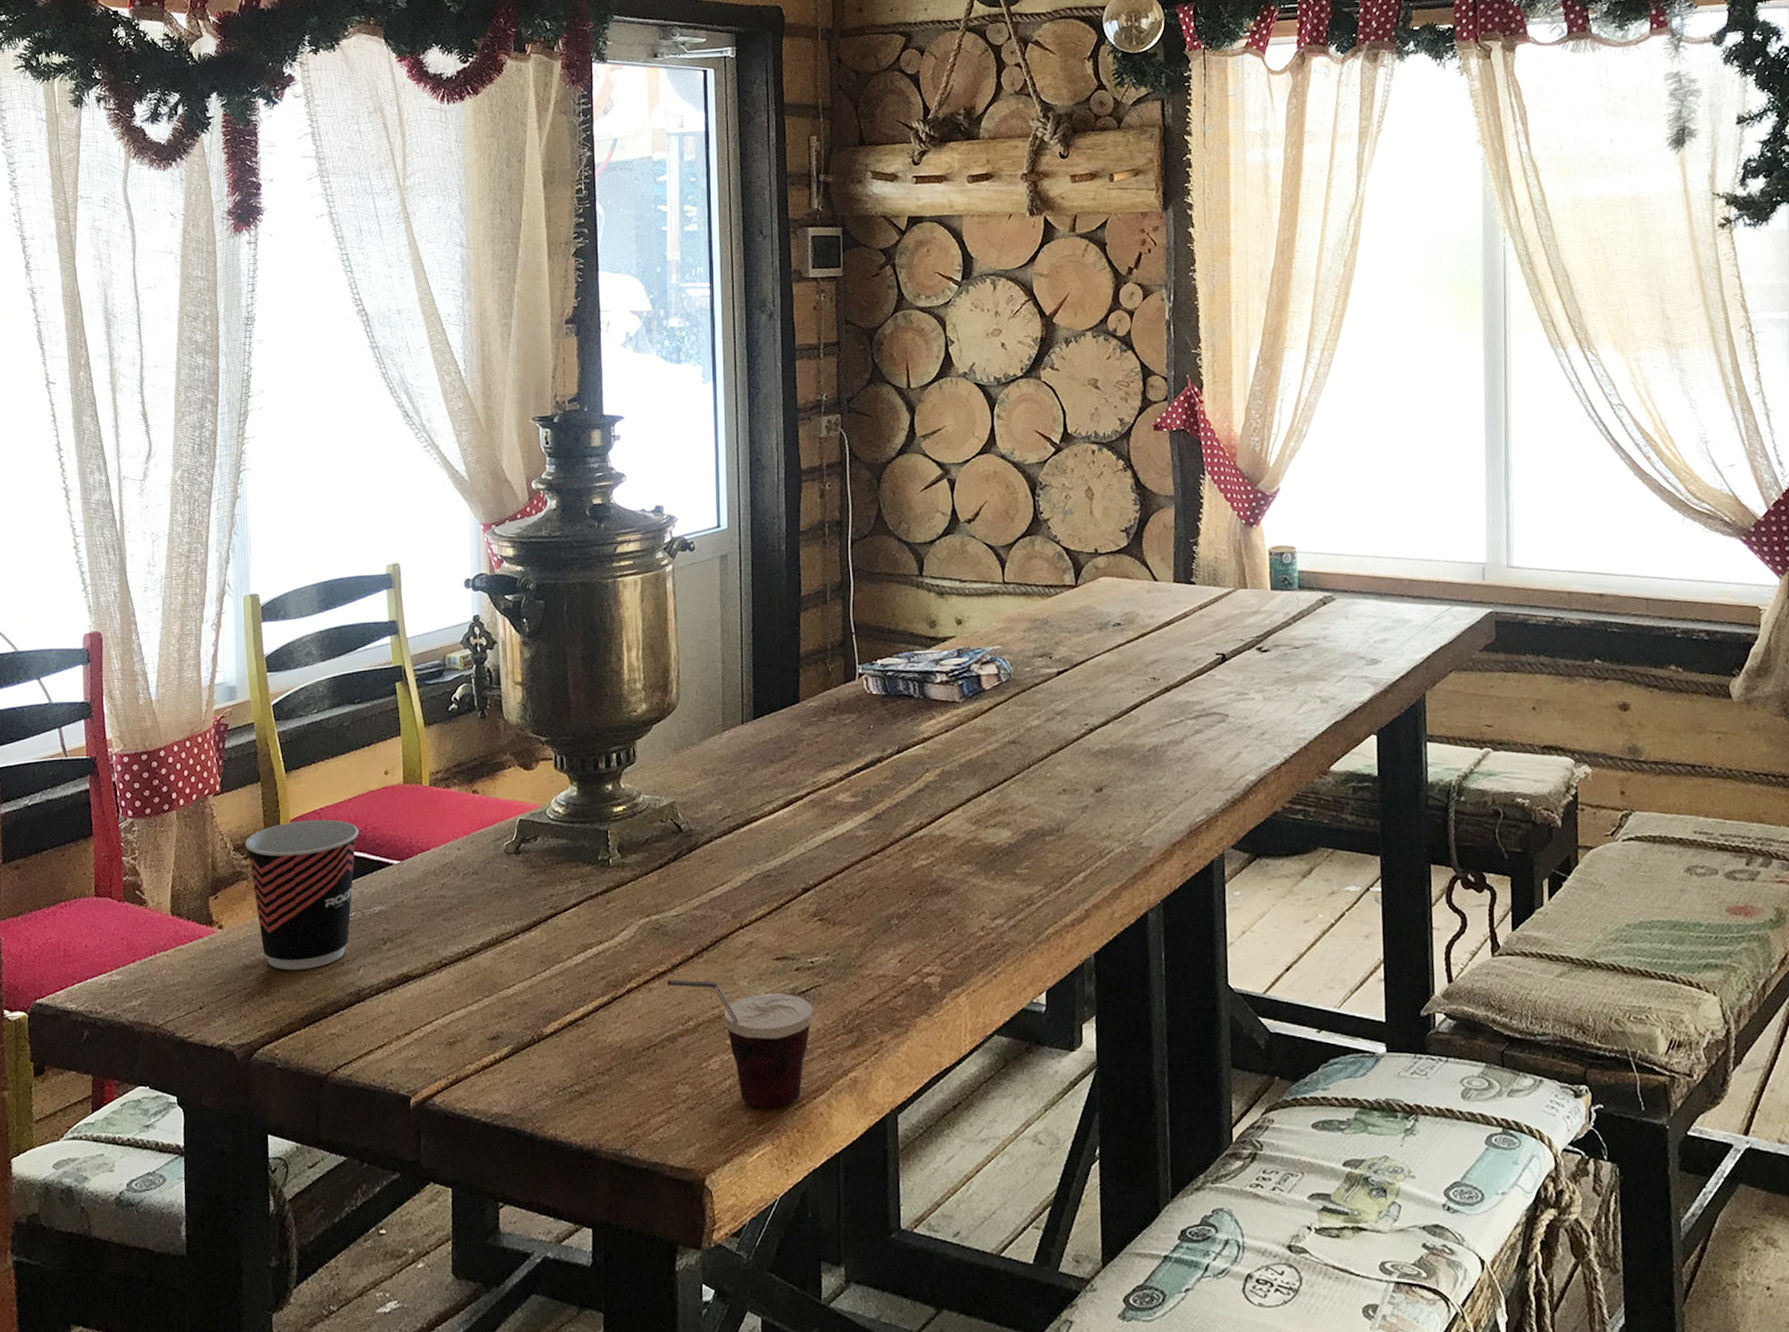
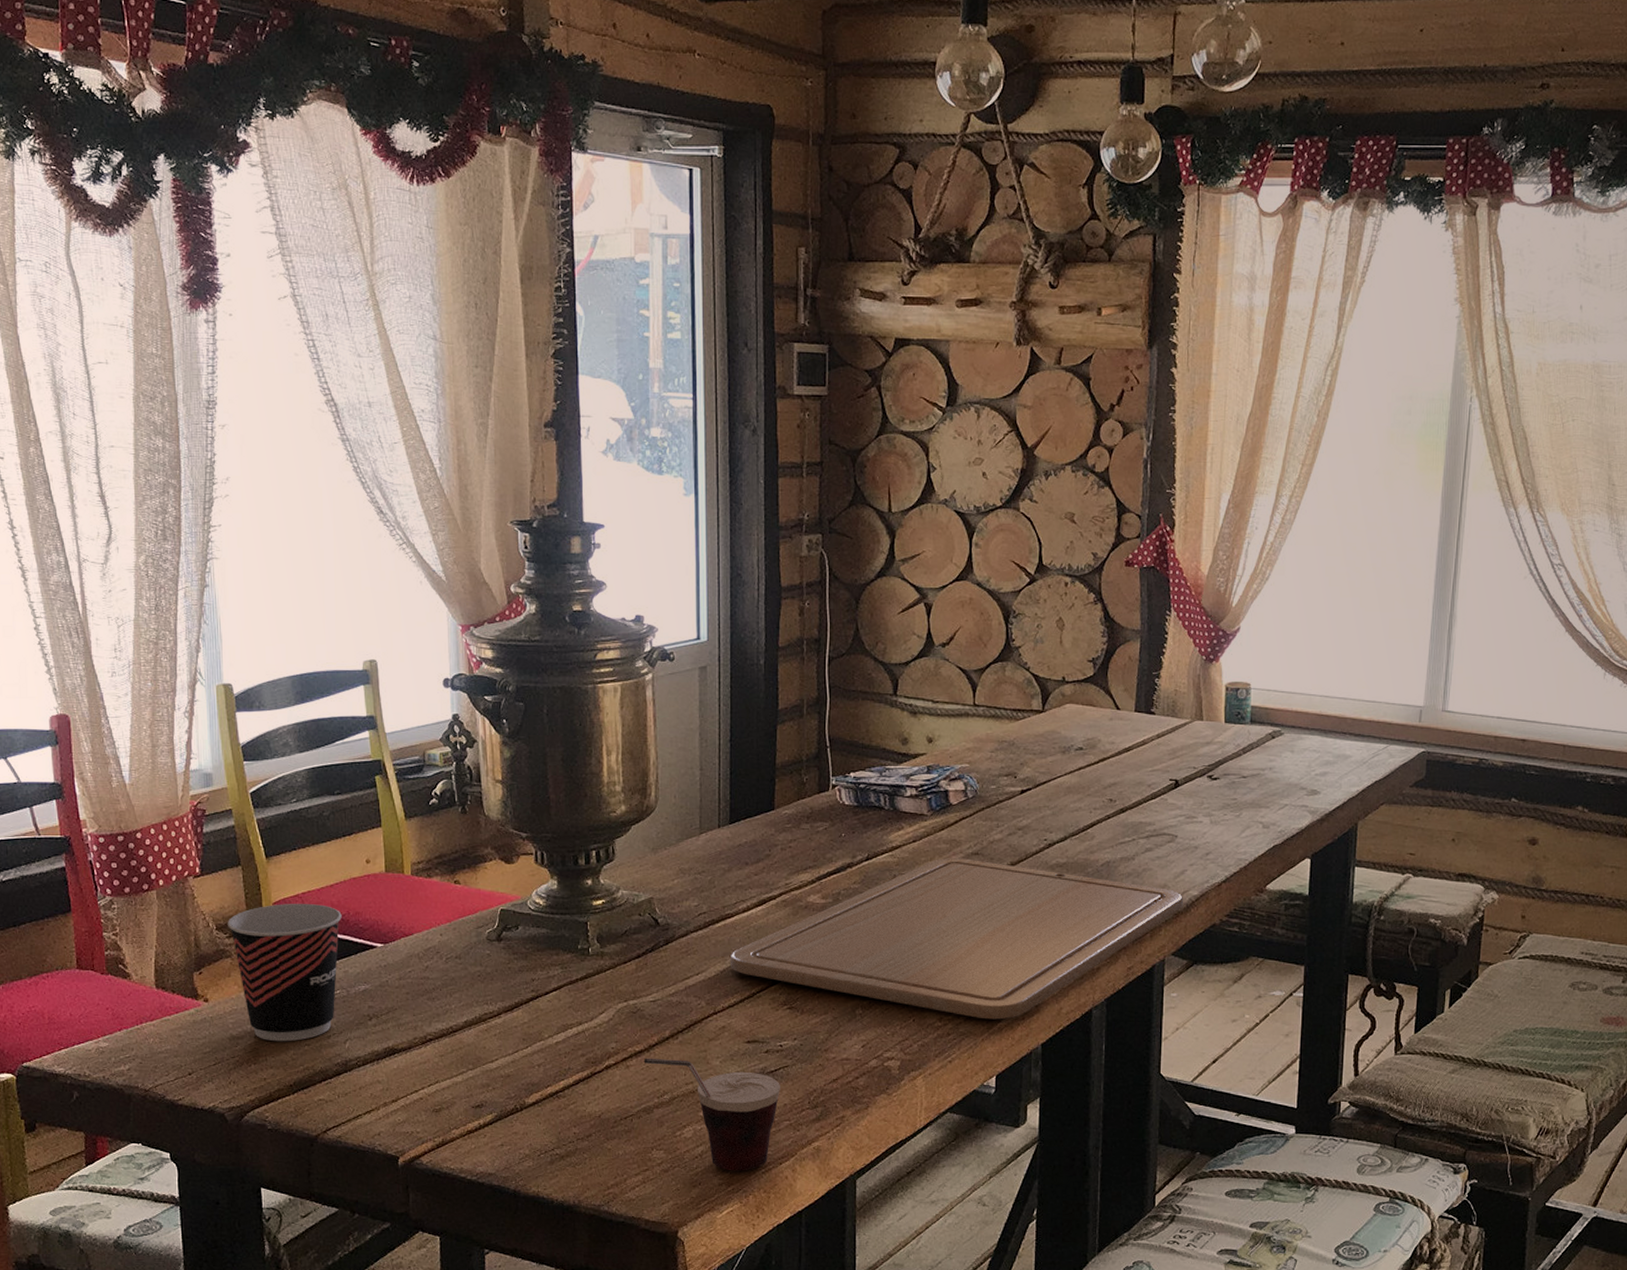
chopping board: none [757,748,1241,927] -> present [731,858,1184,1020]

